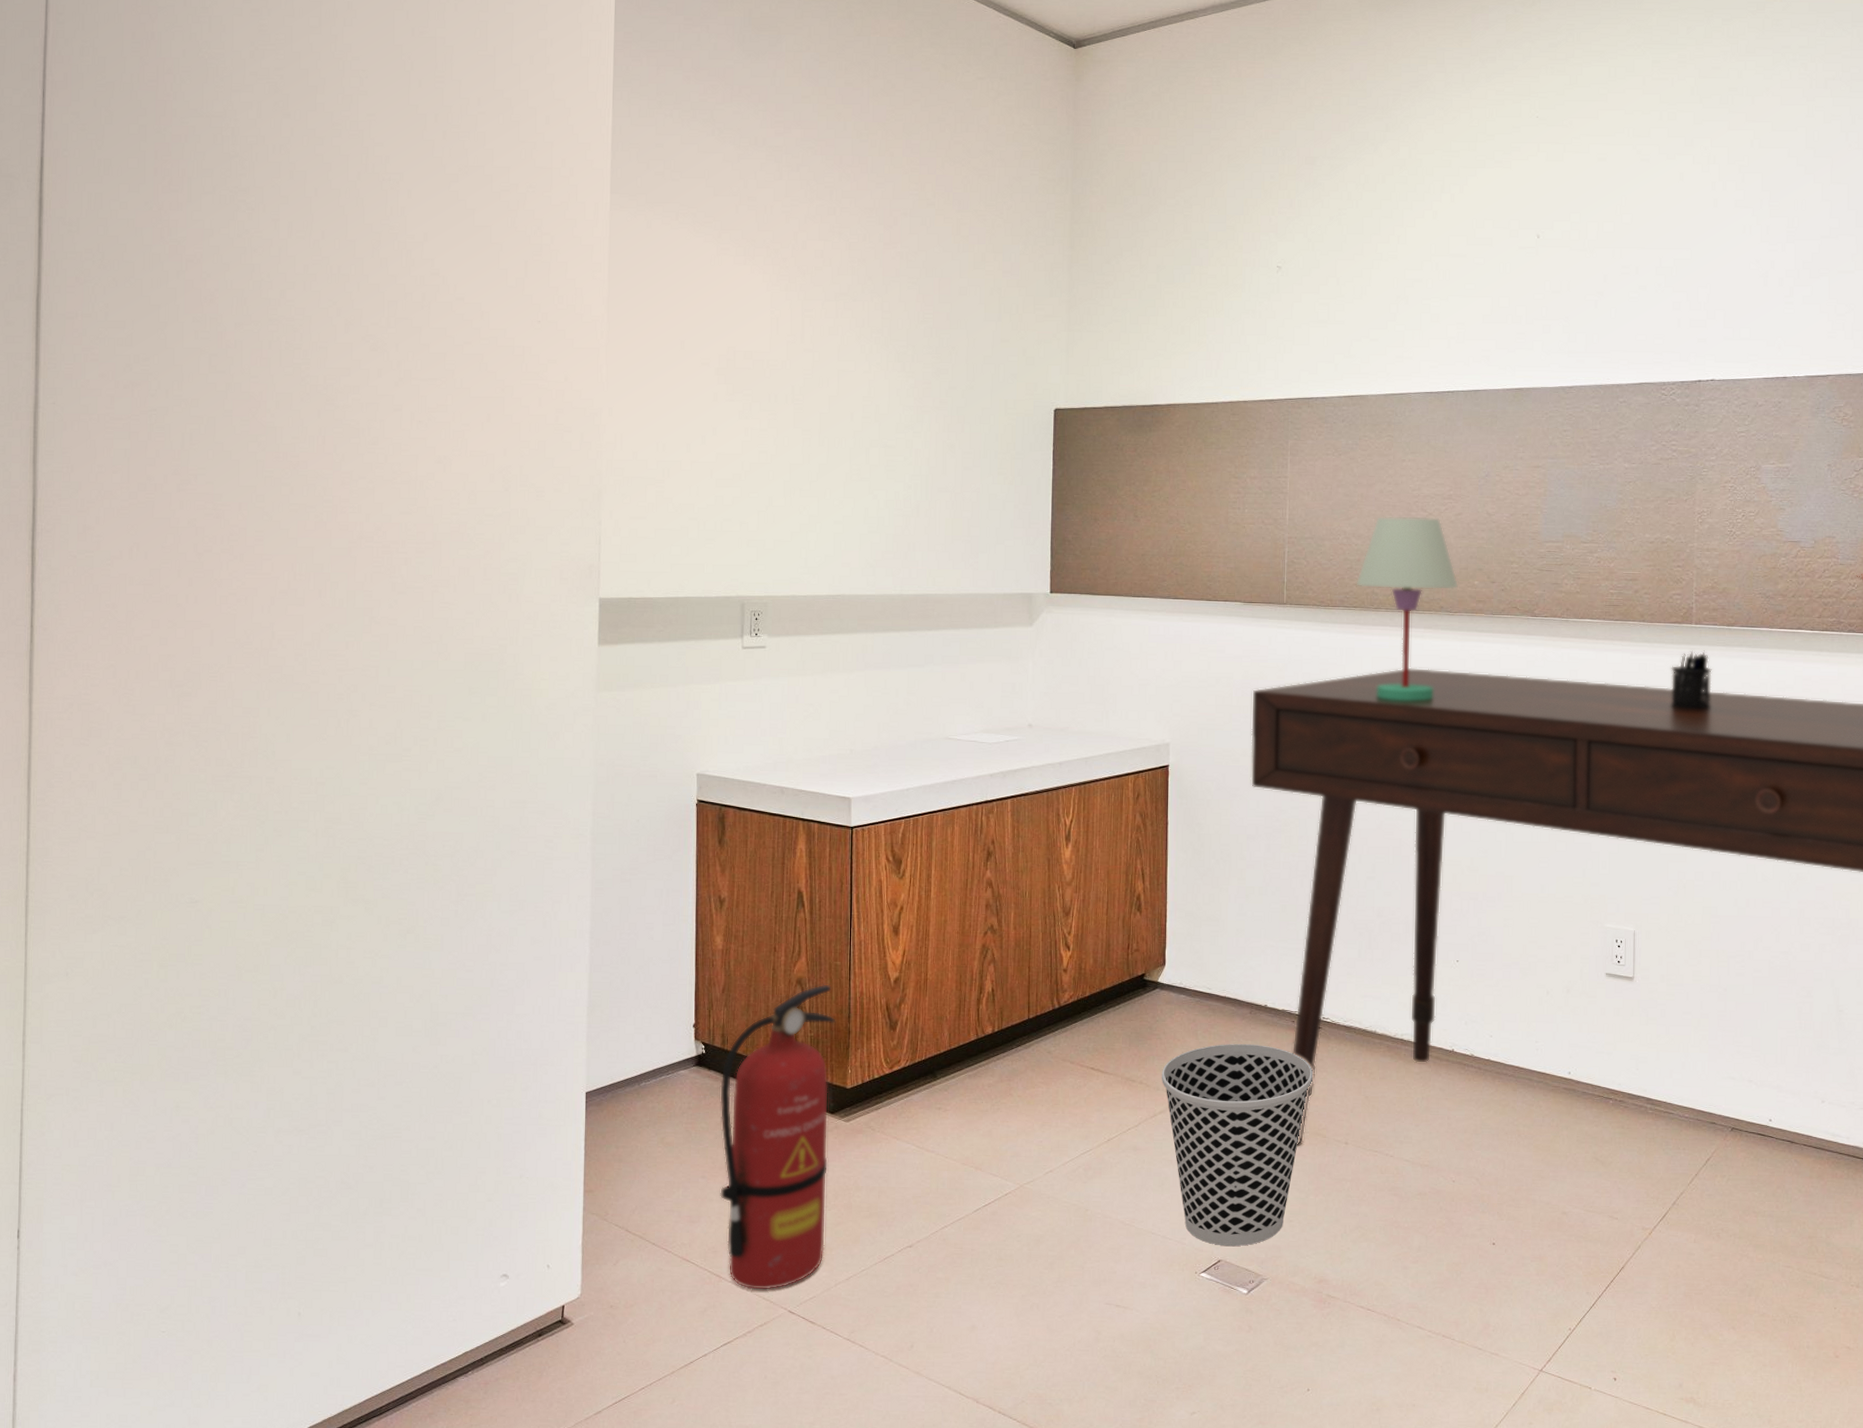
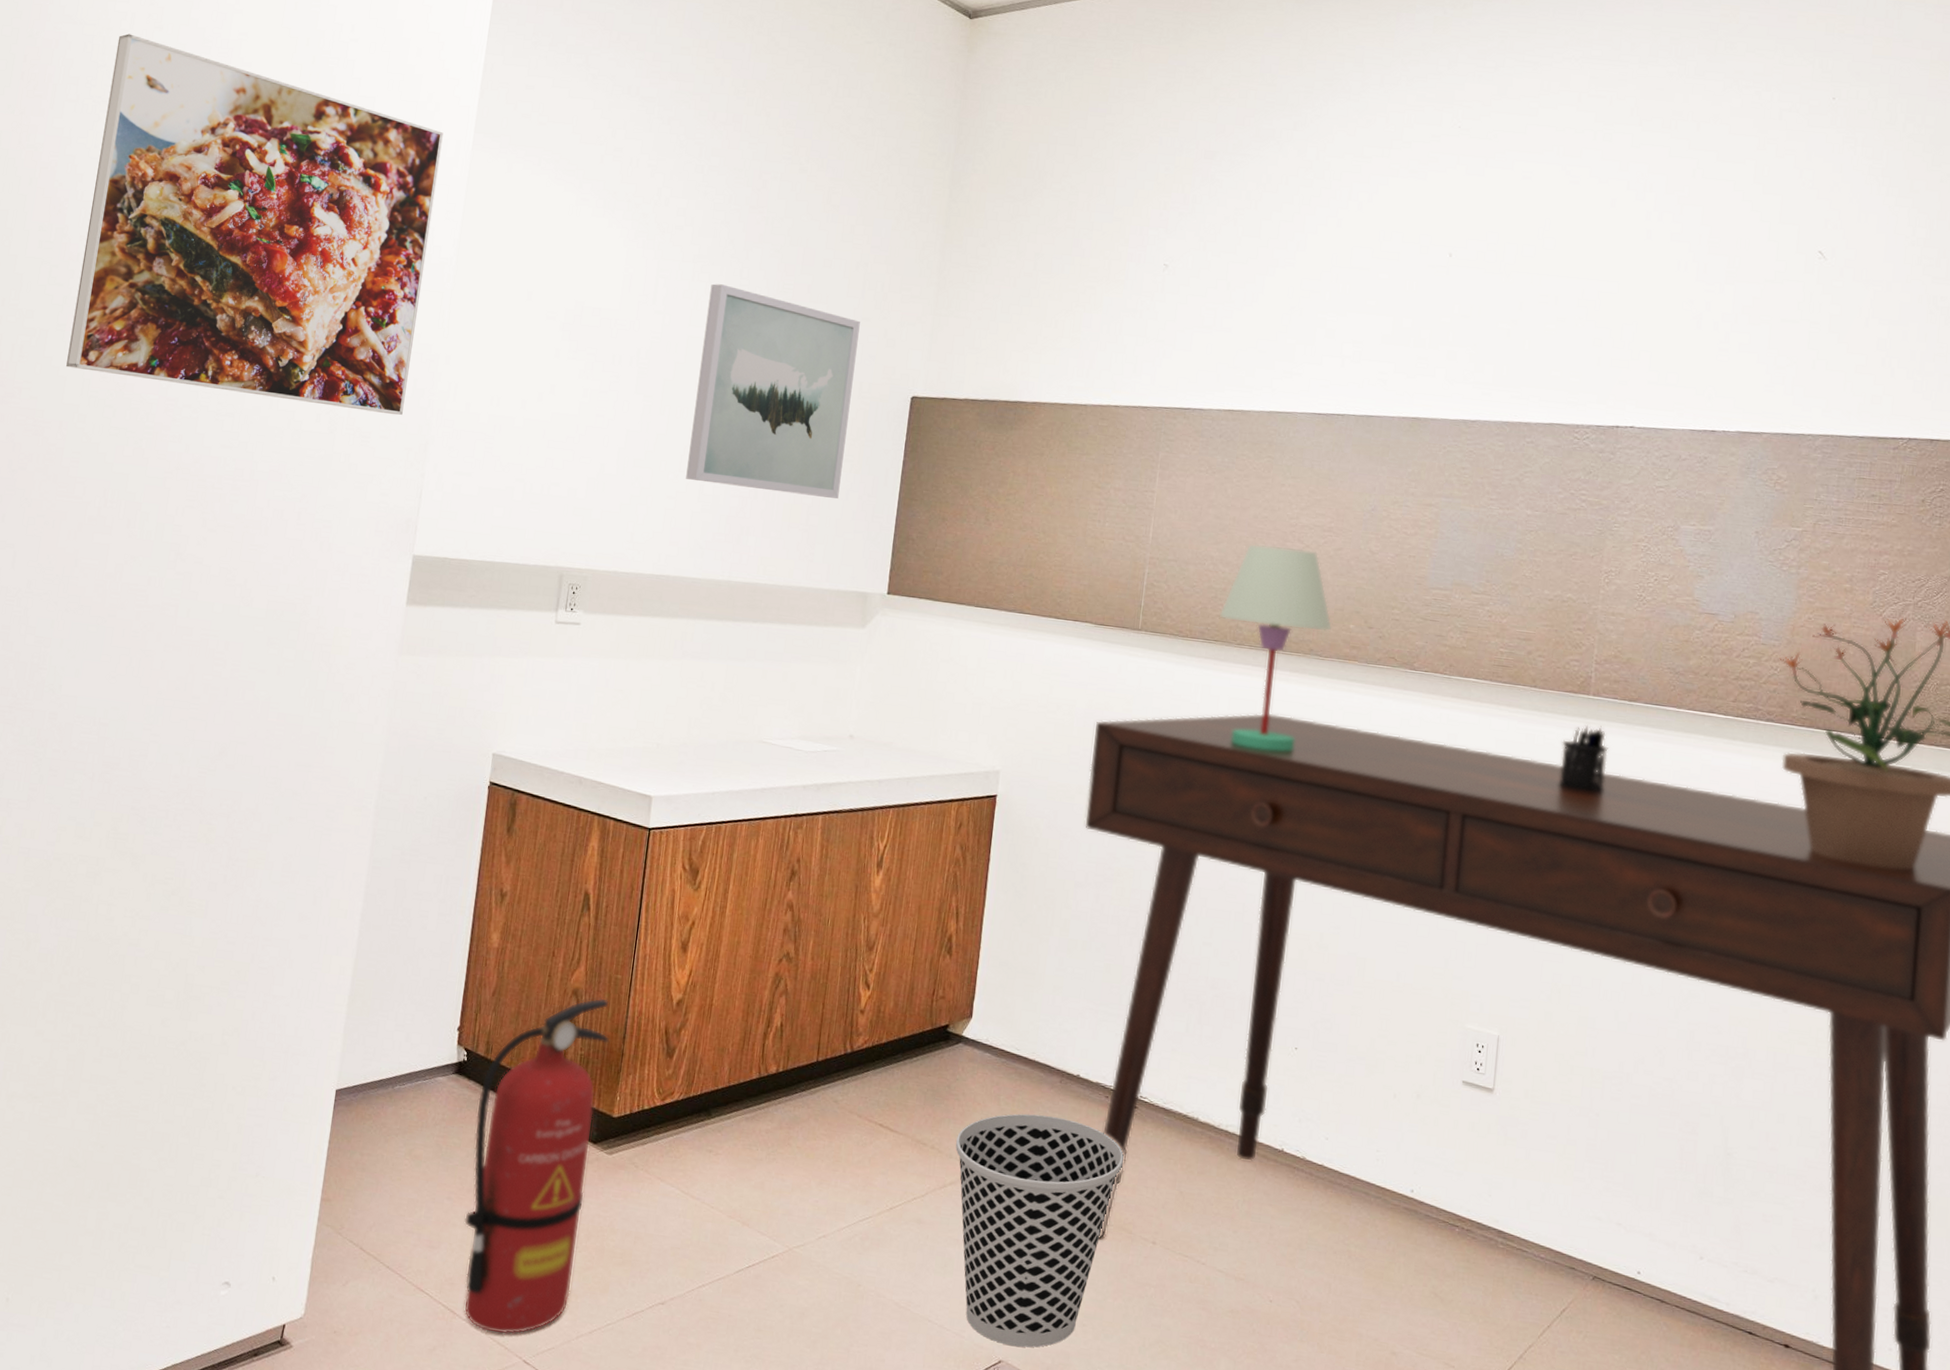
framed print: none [238,123,581,469] -> present [66,34,444,415]
wall art: none [850,319,1000,509] -> present [686,284,860,499]

